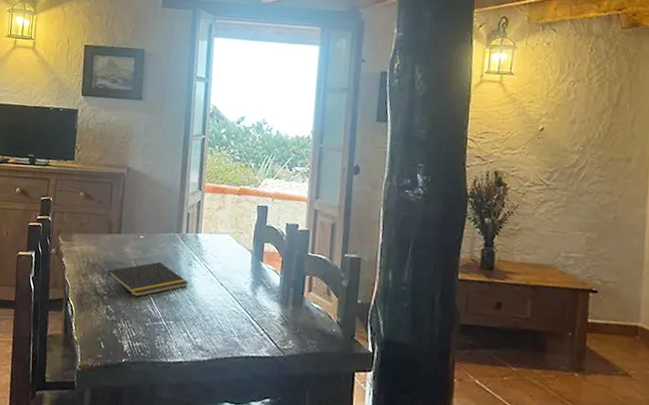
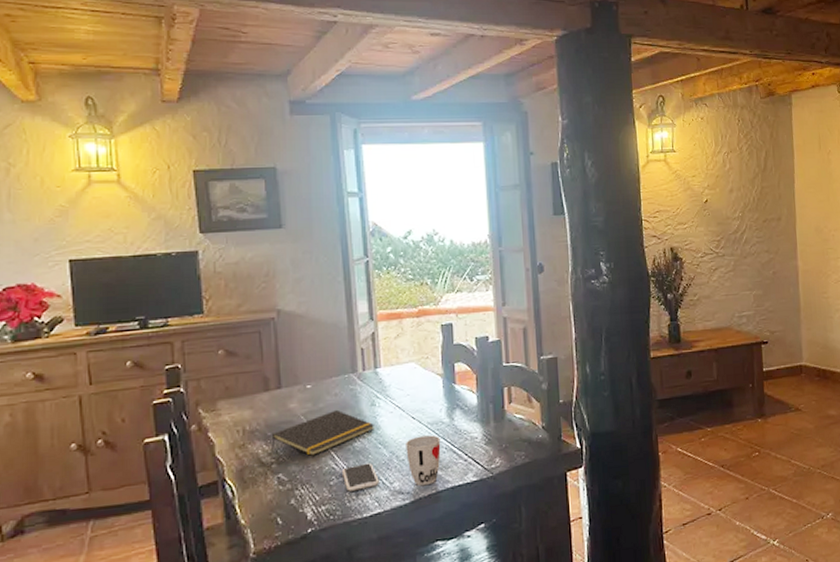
smartphone: none [156,313,185,337] -> present [341,463,379,492]
cup: none [211,301,242,349] -> present [406,435,441,486]

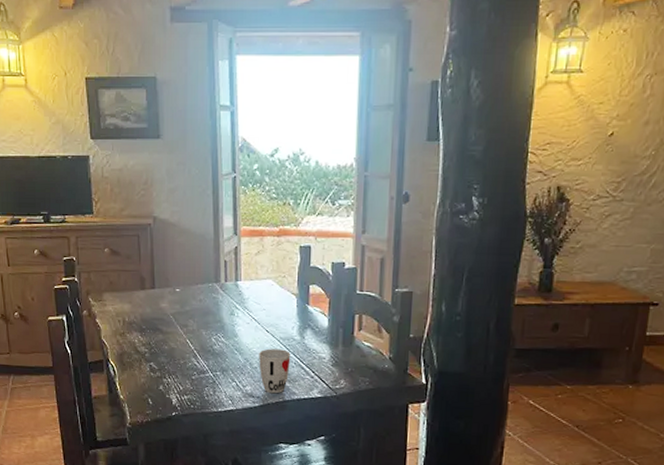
notepad: present [271,409,374,456] -> none [145,314,232,351]
smartphone: present [341,463,379,492] -> none [202,365,234,388]

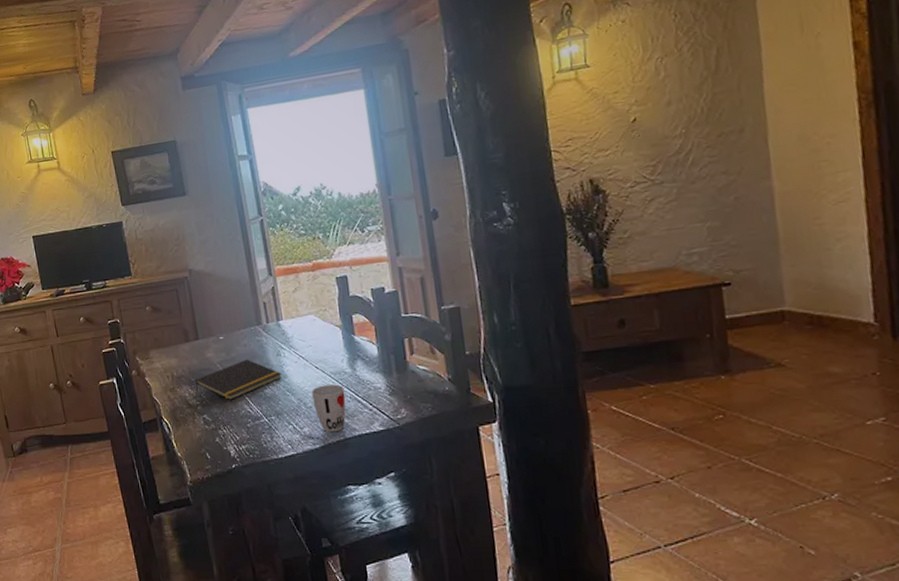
notepad: none [145,314,232,351] -> present [194,359,282,400]

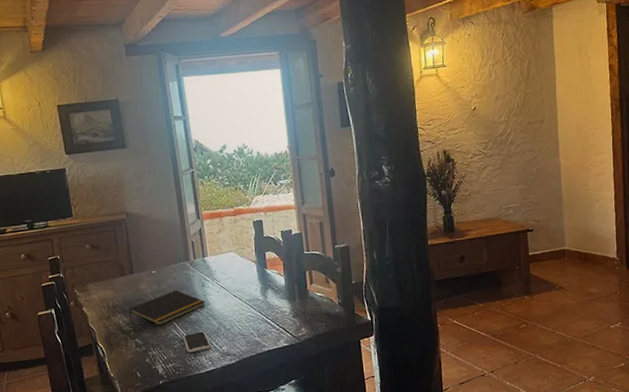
smartphone: none [256,408,291,434] -> present [182,331,211,353]
cup: present [312,384,346,433] -> none [230,309,258,350]

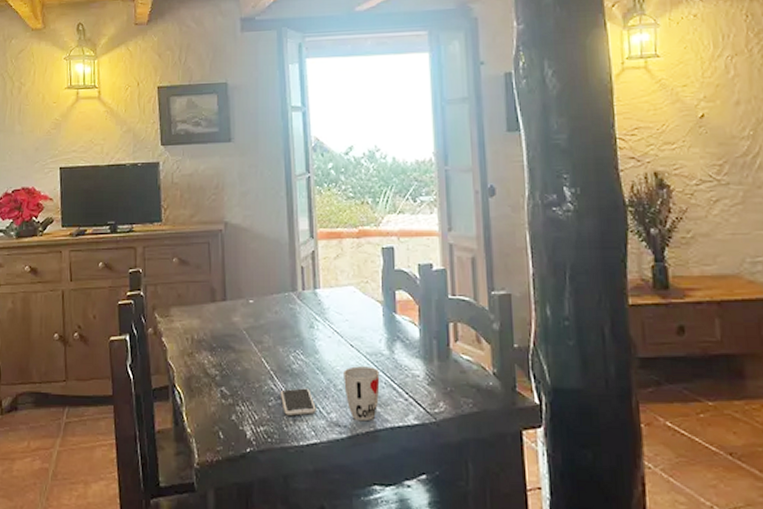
notepad: present [128,289,205,325] -> none [216,328,312,373]
cup: none [230,309,258,350] -> present [344,366,380,422]

